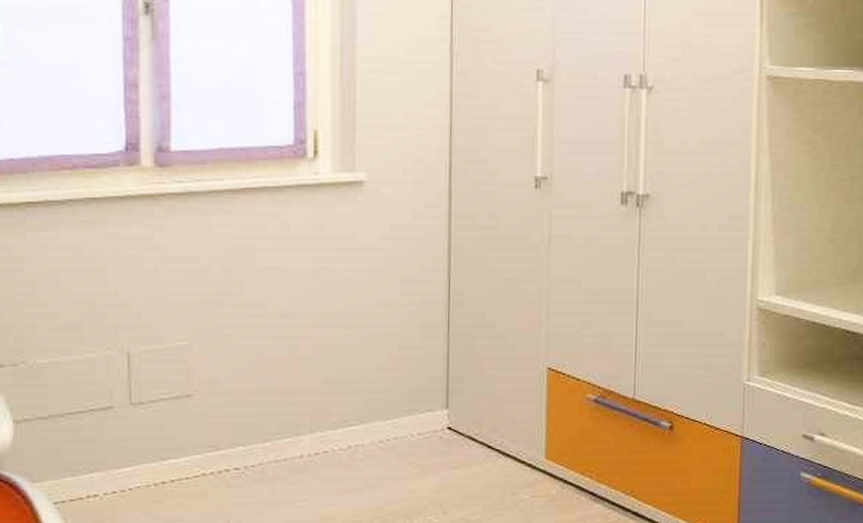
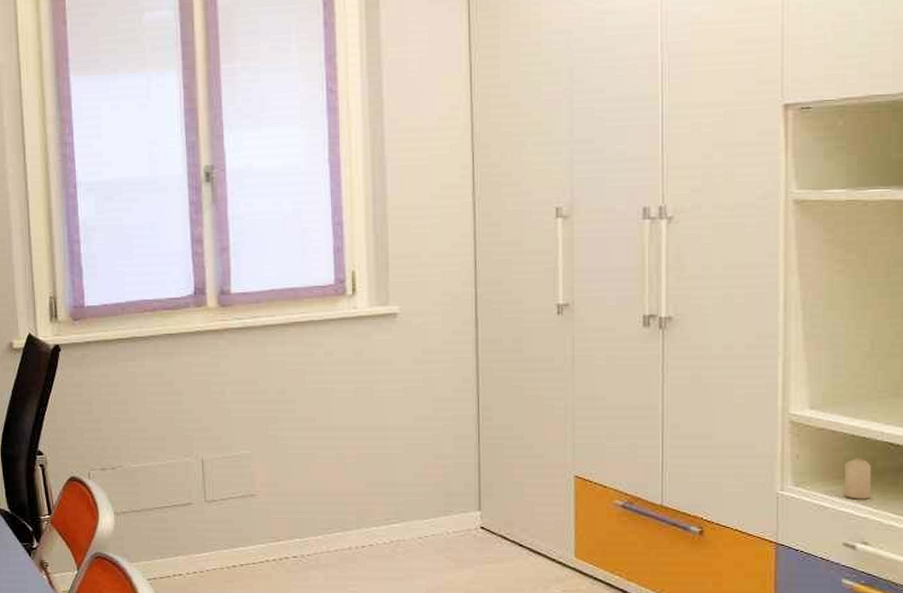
candle: none [805,346,829,389] -> present [844,458,871,499]

